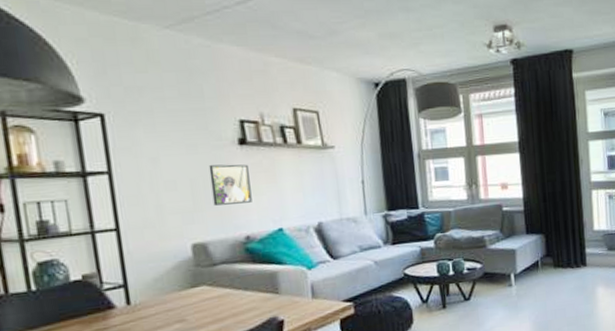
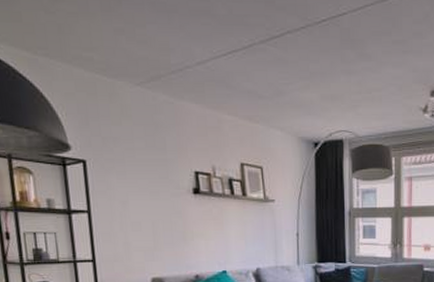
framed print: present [208,164,252,206] -> none [167,210,202,246]

